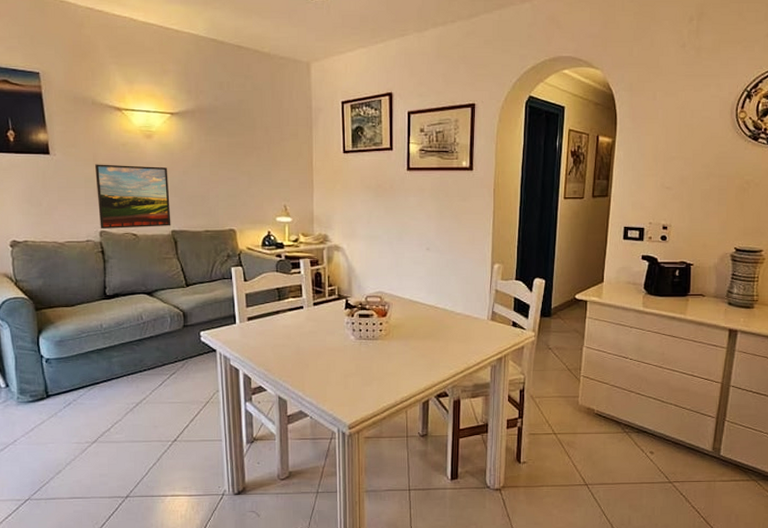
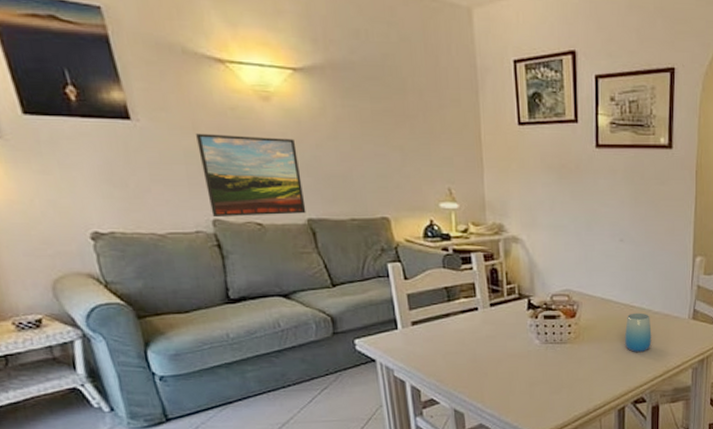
cup: none [429,313,454,349] -> present [624,312,652,352]

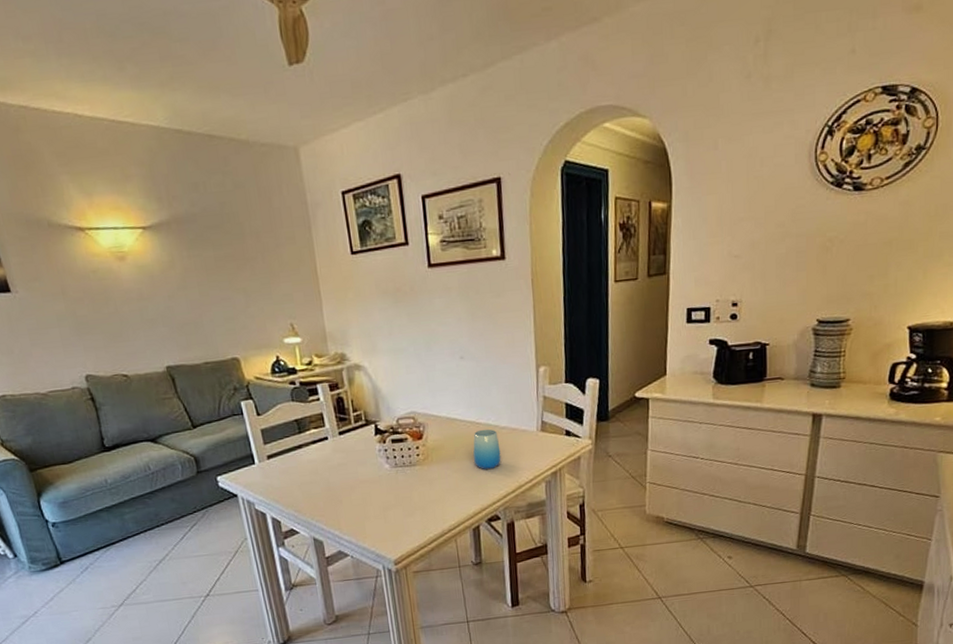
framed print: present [196,133,307,218] -> none [65,293,165,374]

